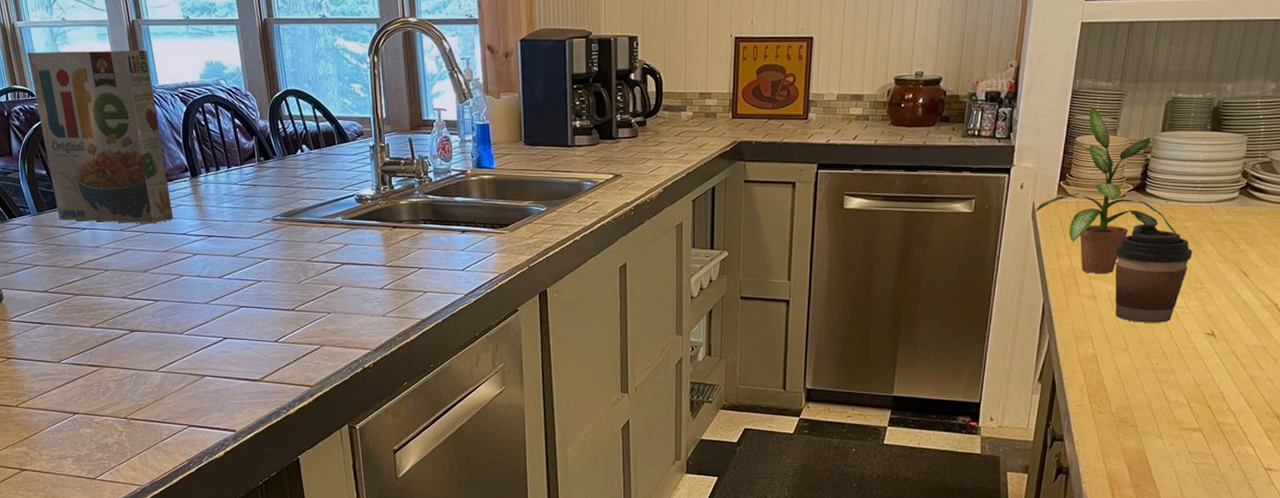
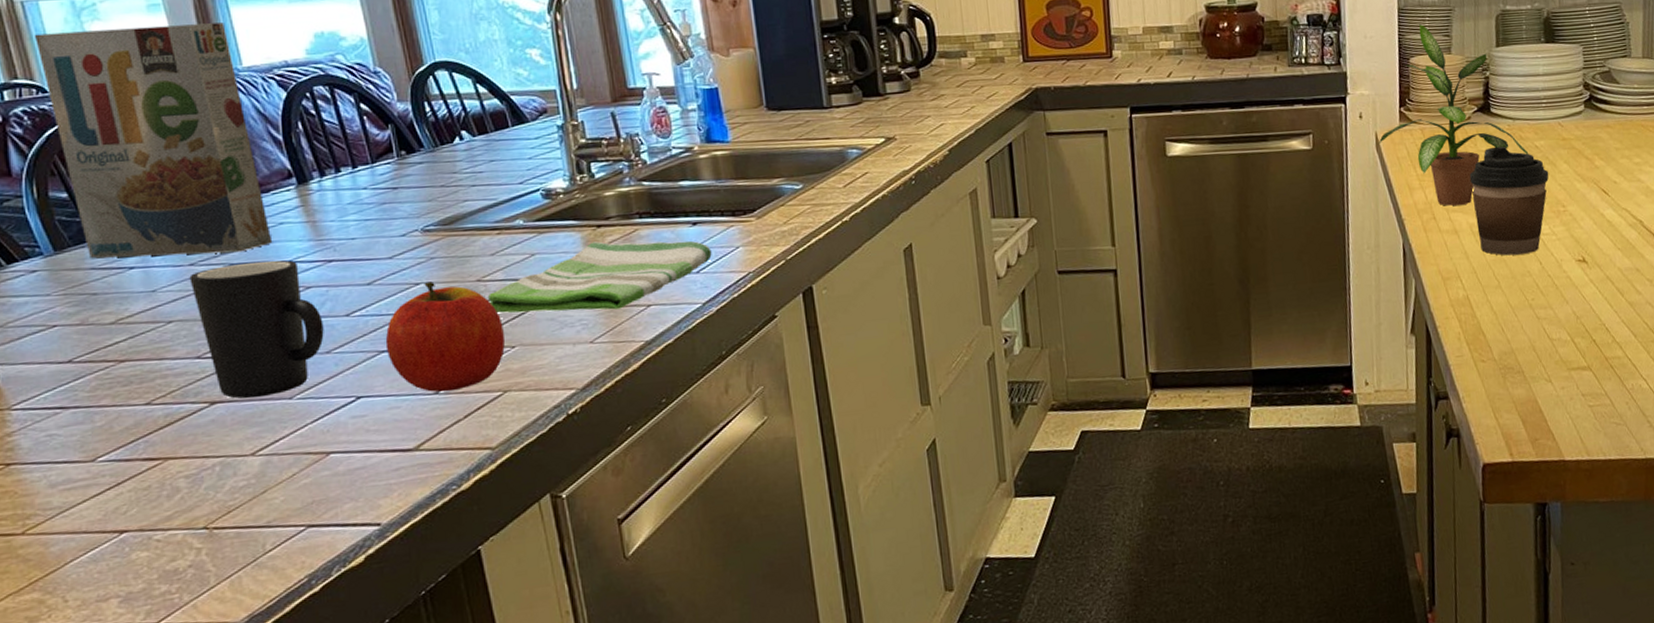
mug: none [120,232,204,330] -> present [189,260,324,399]
apple: none [244,258,325,341] -> present [385,281,506,392]
dish towel: none [315,239,474,293] -> present [488,240,712,314]

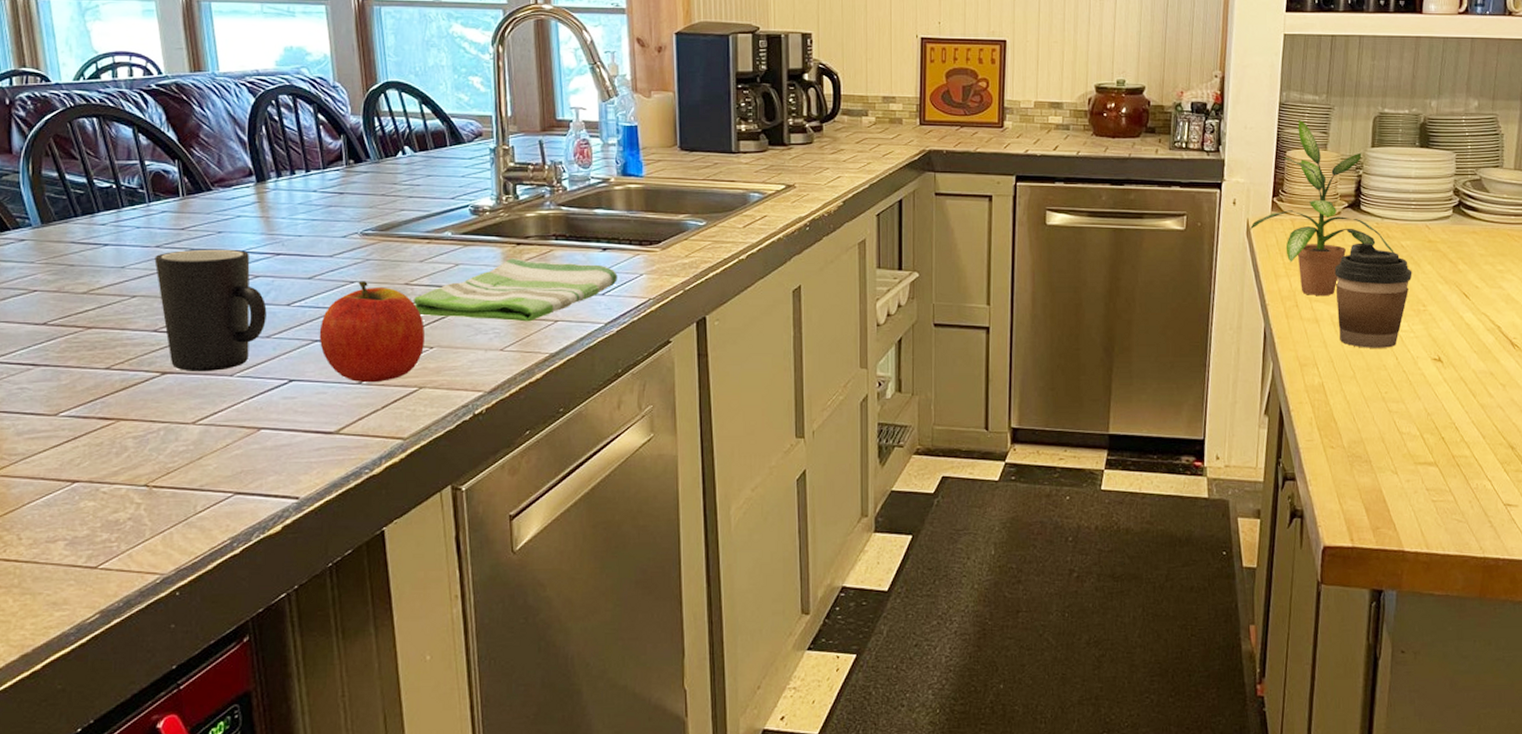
cereal box: present [33,22,273,259] -> none [43,29,230,239]

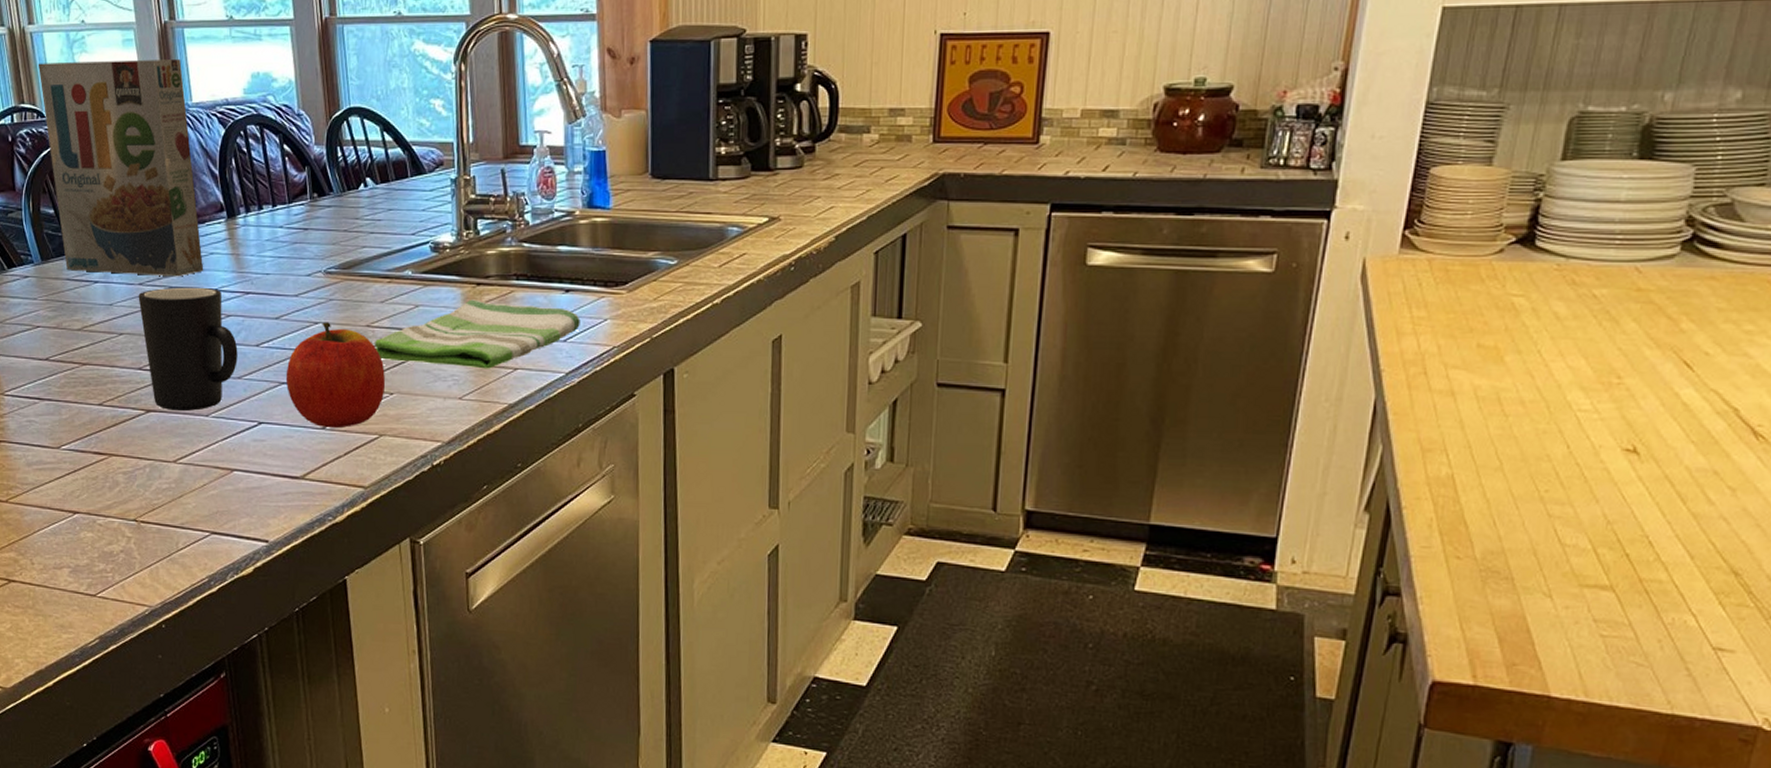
cereal box: none [43,29,230,239] -> present [37,59,204,277]
potted plant: present [1249,119,1394,295] -> none [1365,123,1581,360]
coffee cup: present [1334,243,1413,348] -> none [1483,291,1606,432]

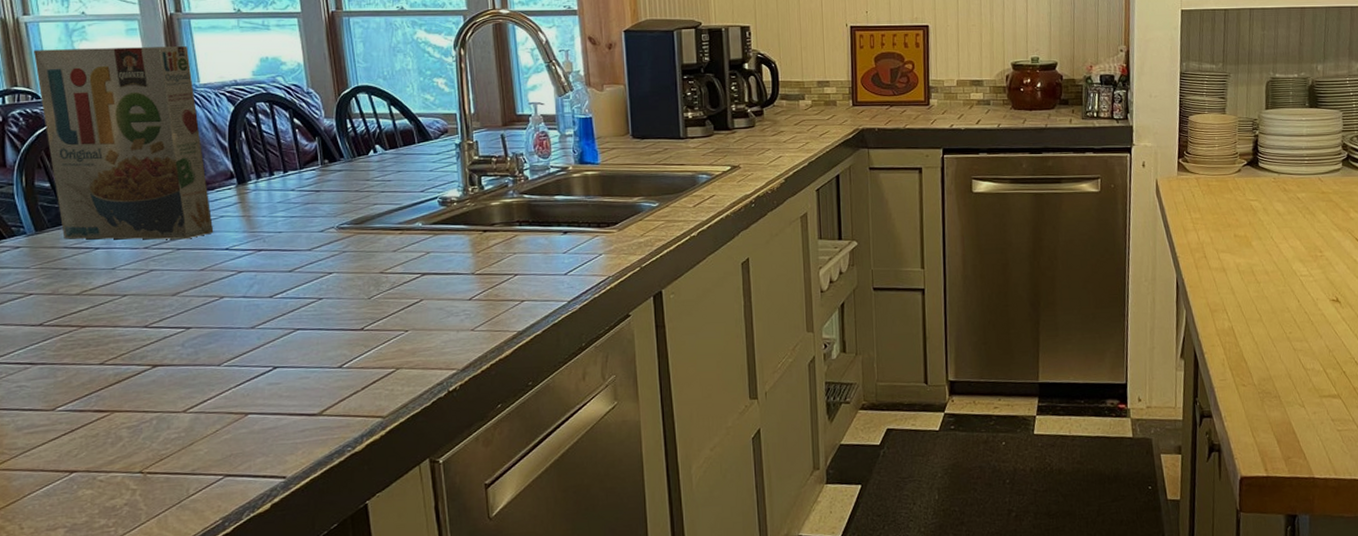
mug: present [138,287,238,411] -> none [143,247,251,363]
apple: present [285,322,386,429] -> none [300,271,401,367]
dish towel: present [375,299,580,369] -> none [389,244,578,303]

